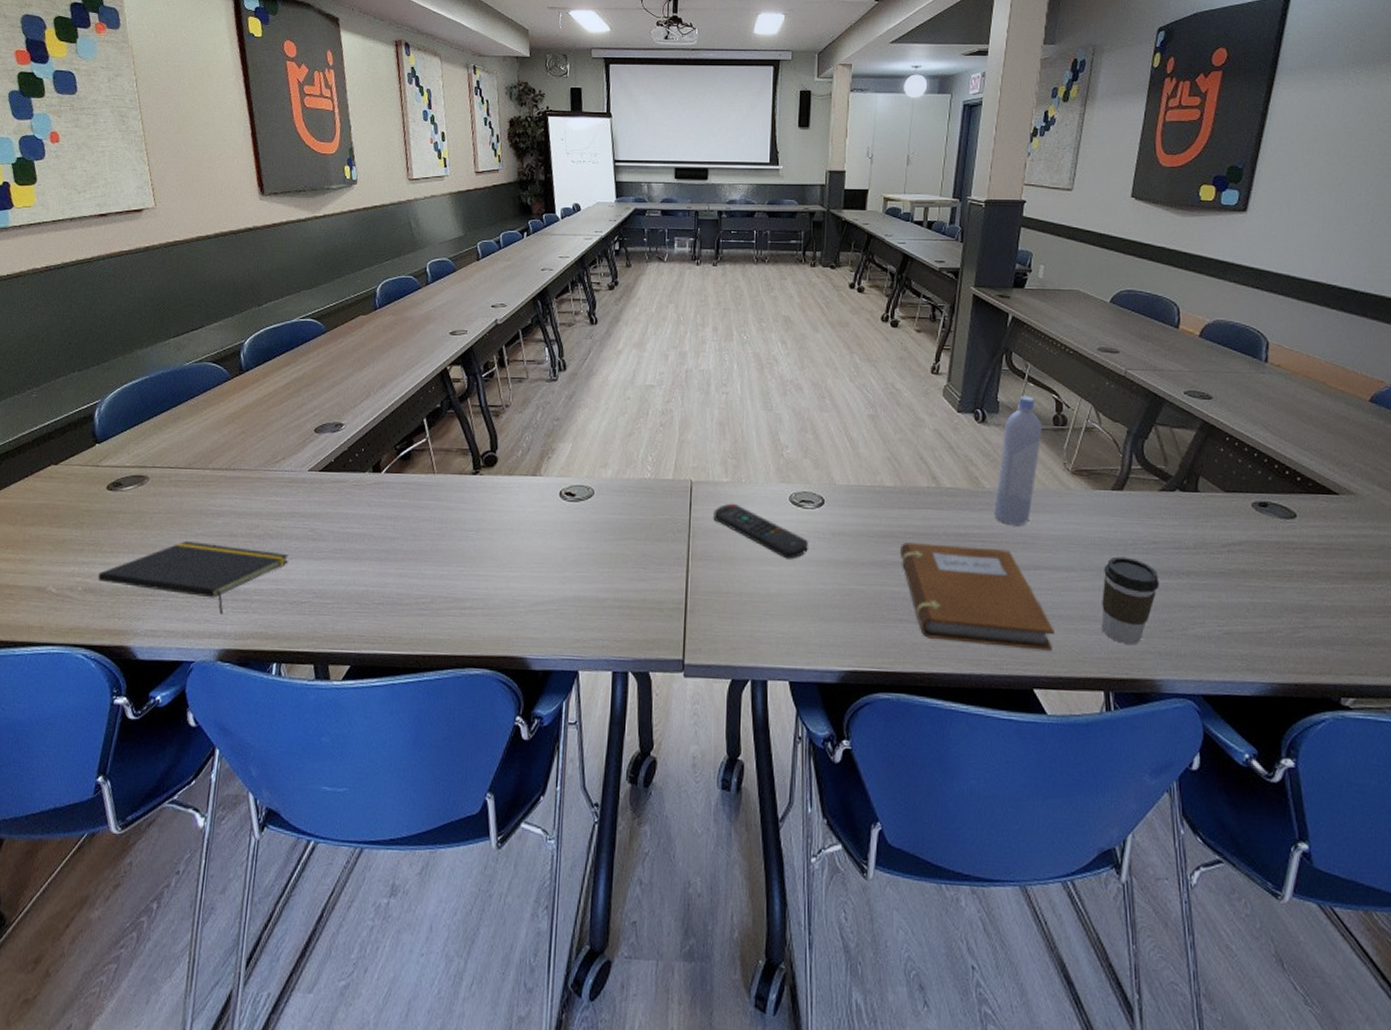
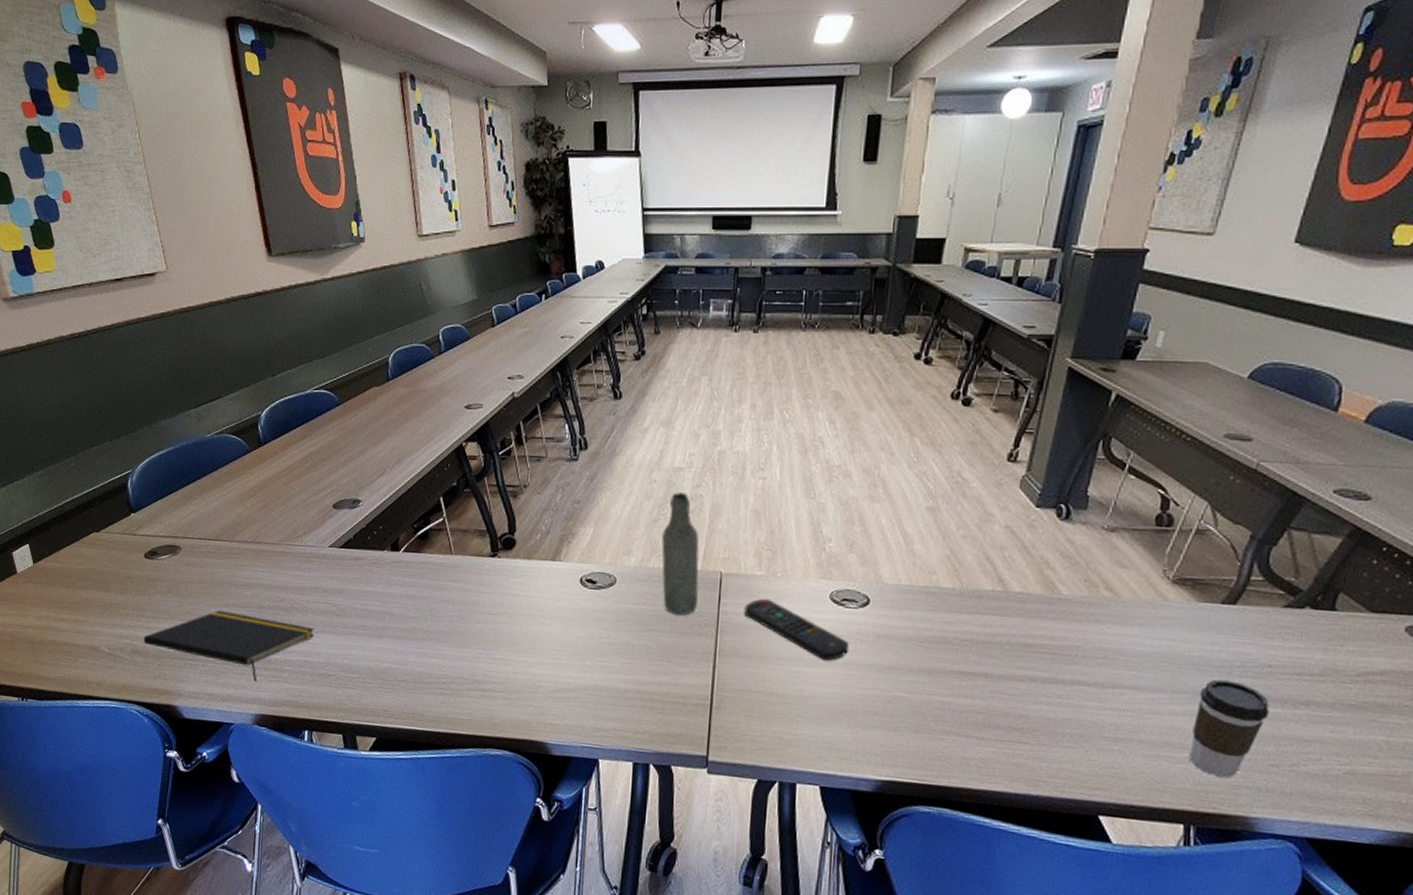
bottle: none [636,407,671,523] -> present [661,491,699,616]
notebook: present [899,542,1055,651] -> none [953,650,1131,777]
bottle: present [994,395,1042,525] -> none [1070,489,1140,639]

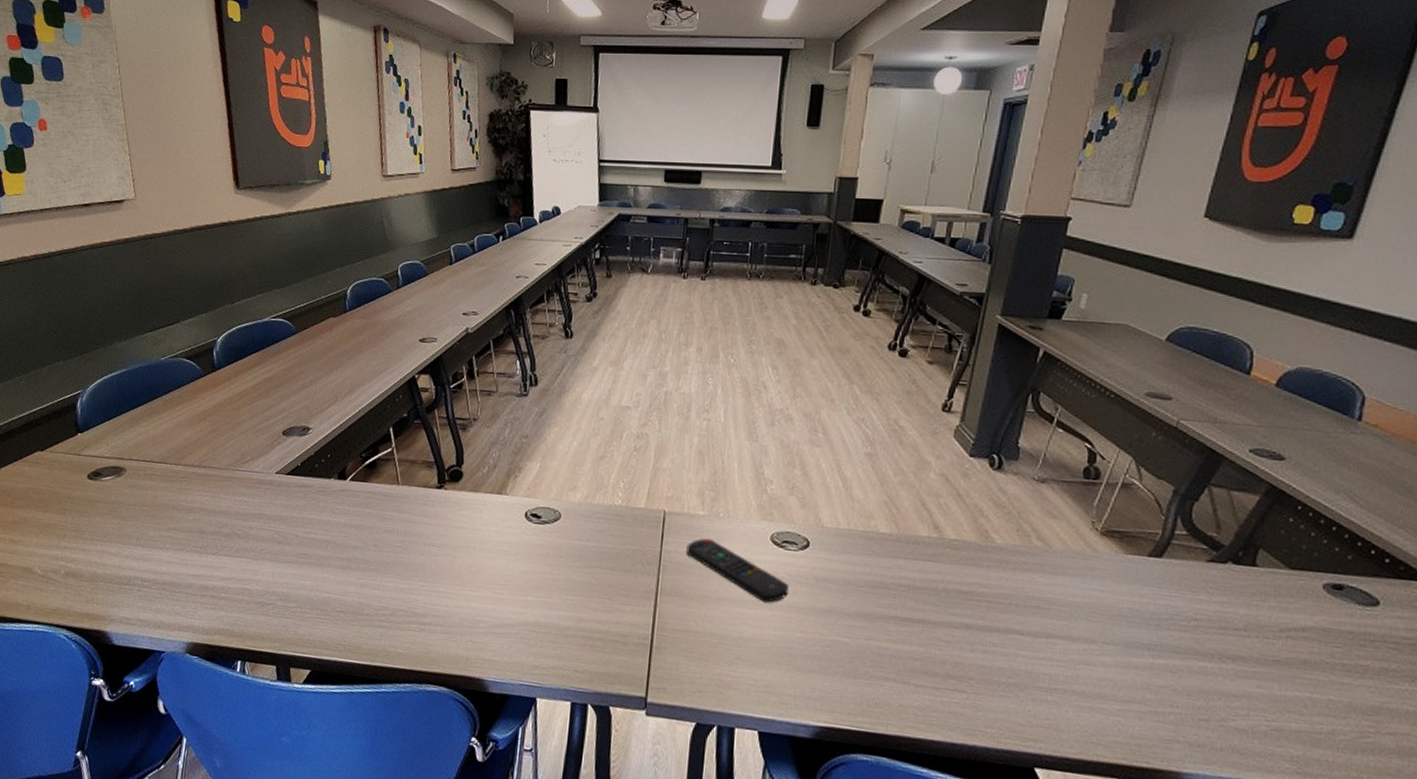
notepad: present [143,611,315,682] -> none [78,534,255,609]
bottle: present [661,491,699,616] -> none [606,429,644,553]
coffee cup: present [1189,679,1269,778] -> none [1121,631,1197,732]

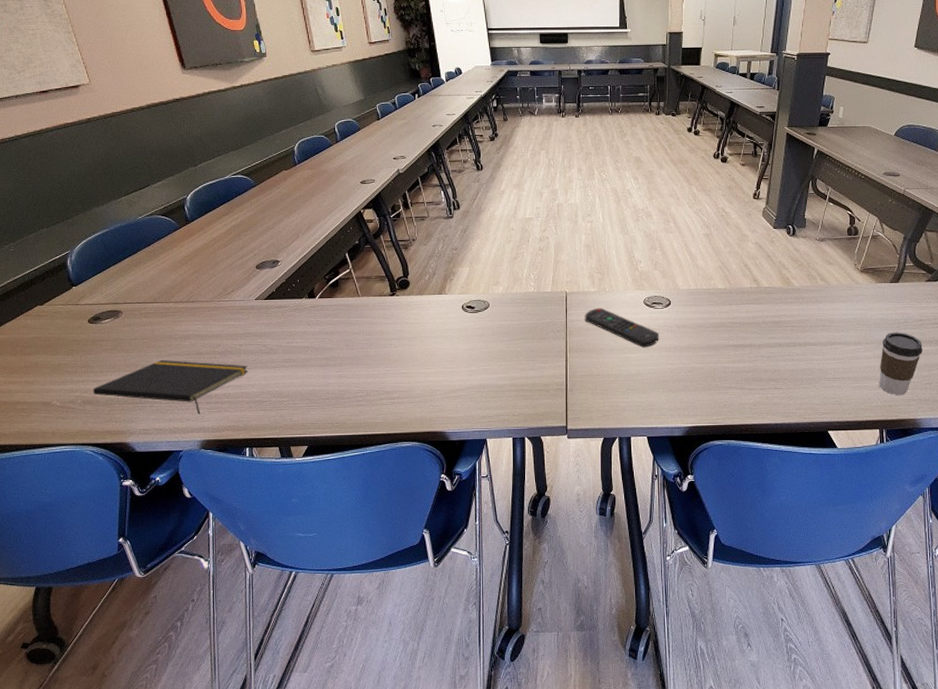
notepad: none [78,534,255,609] -> present [92,360,249,414]
coffee cup: none [1121,631,1197,732] -> present [879,332,922,396]

